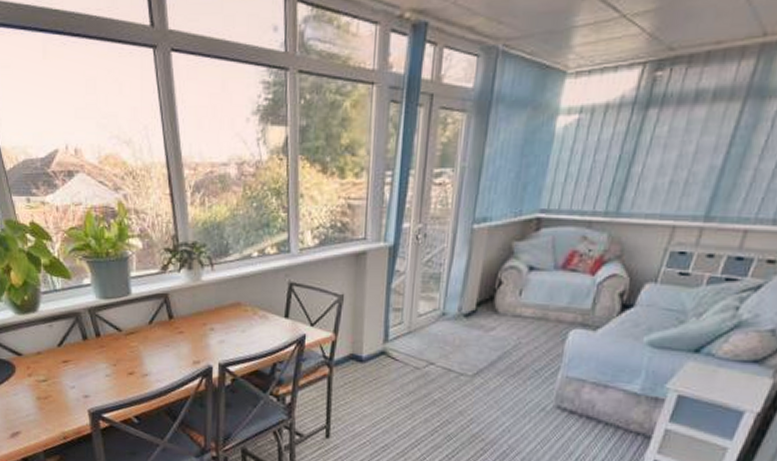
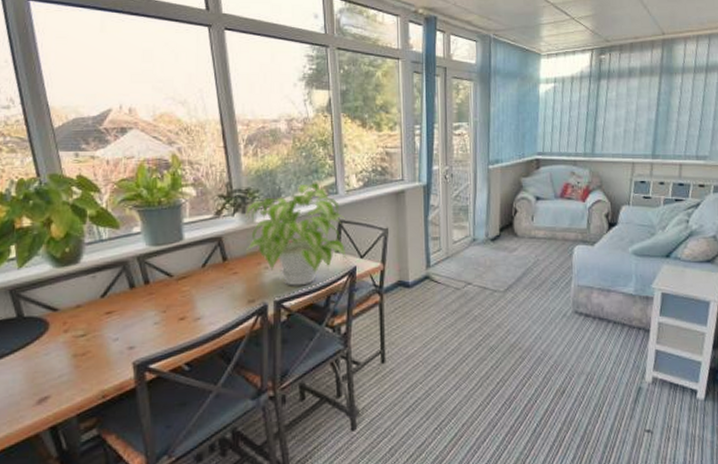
plant: none [192,237,297,351] -> present [246,182,347,286]

